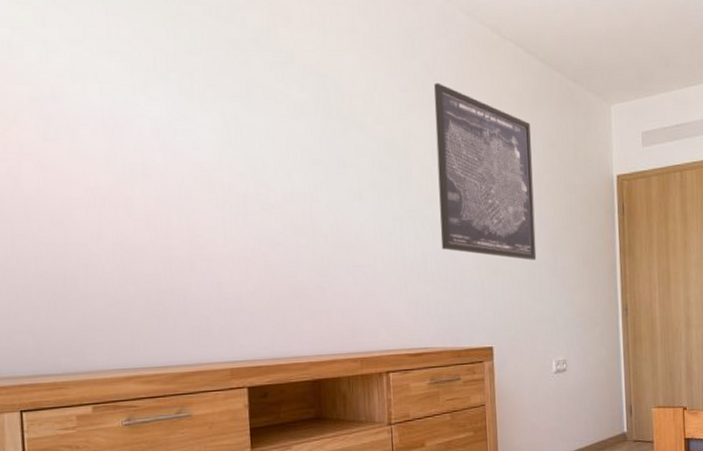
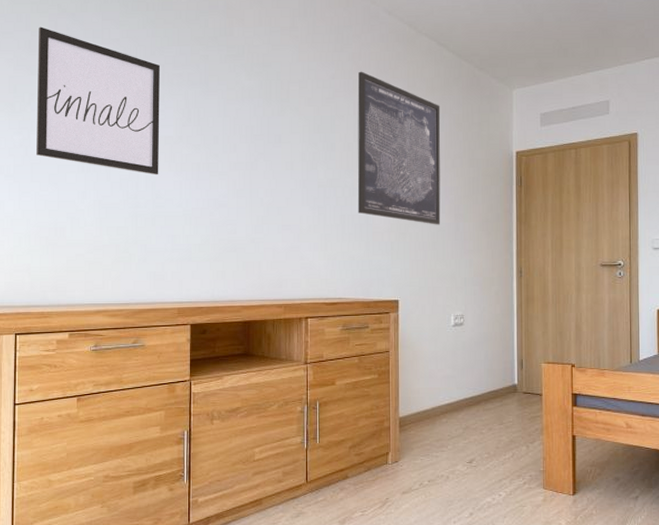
wall art: none [20,22,195,210] -> present [36,26,161,175]

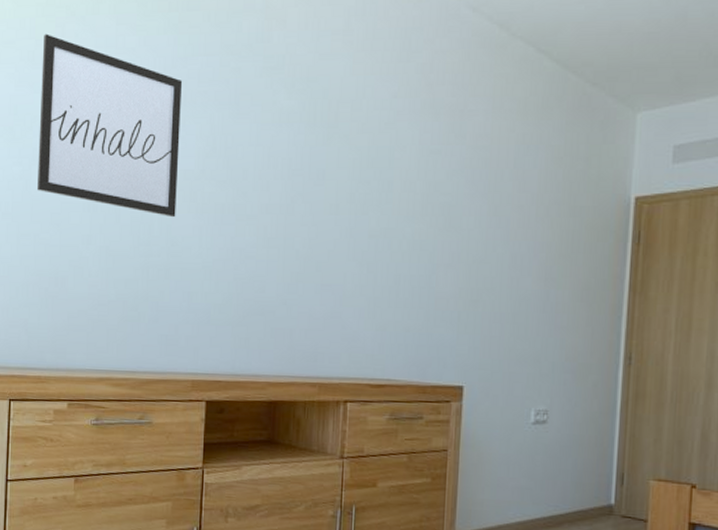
wall art: present [357,71,441,225] -> none [417,87,535,292]

